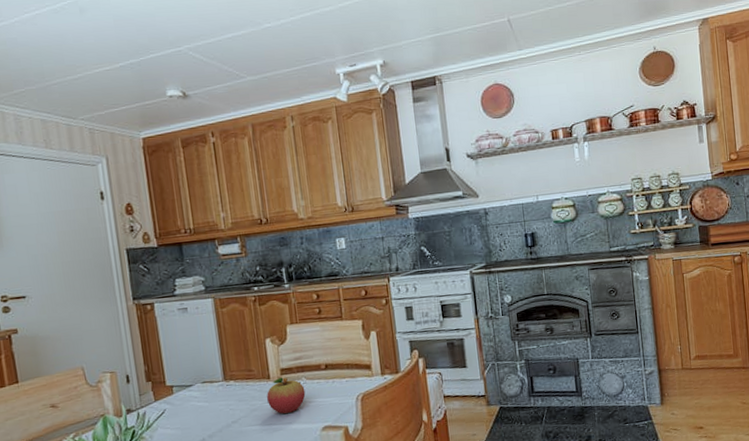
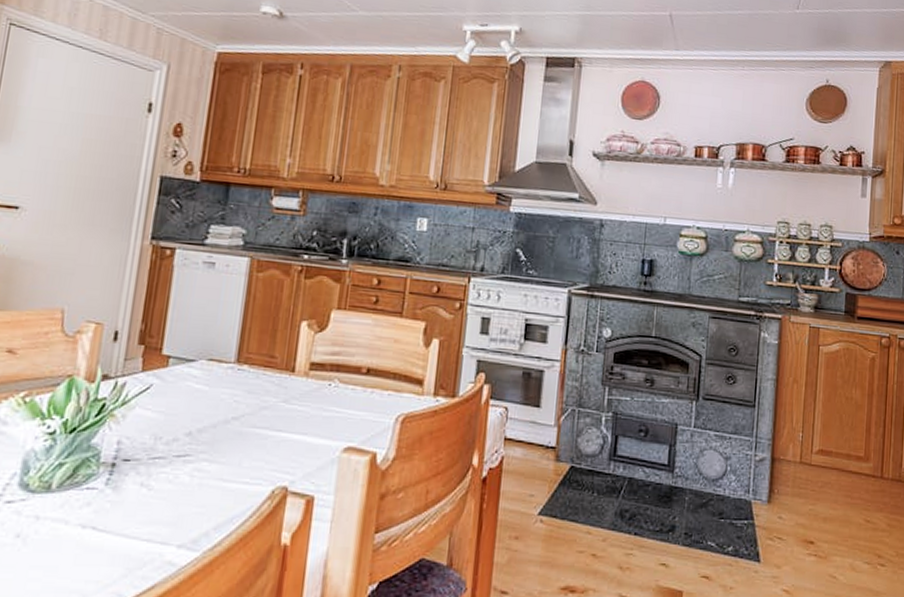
fruit: present [267,377,306,414] -> none [284,373,335,421]

